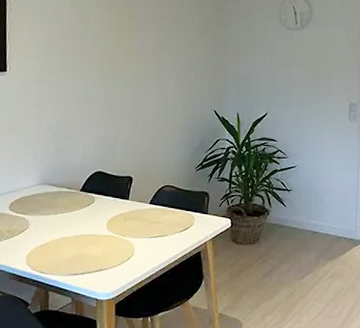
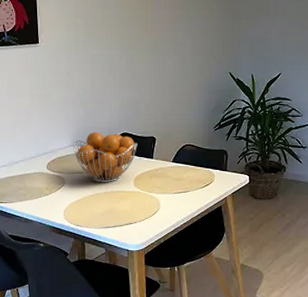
fruit basket: none [40,169,113,225] -> present [73,131,138,182]

